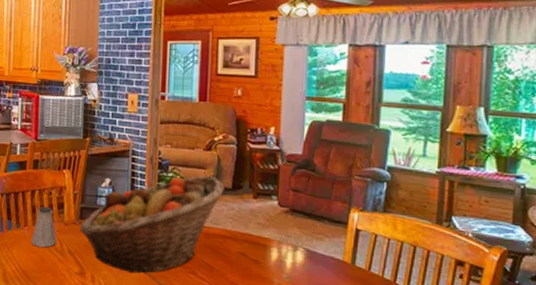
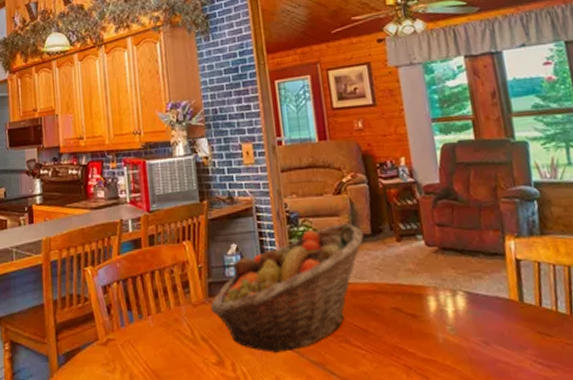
saltshaker: present [31,206,57,248] -> none [157,288,187,339]

